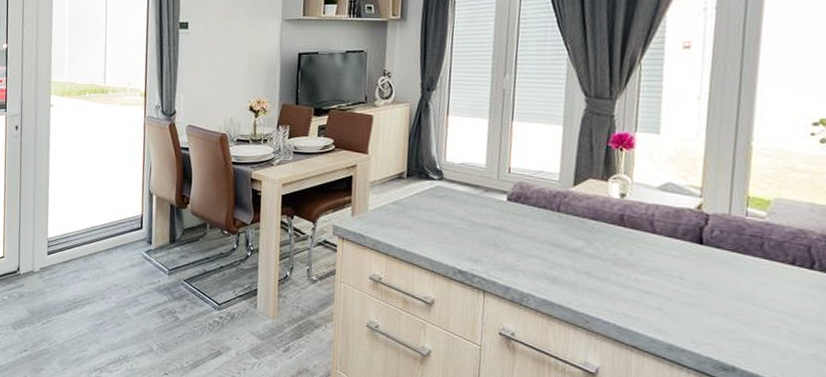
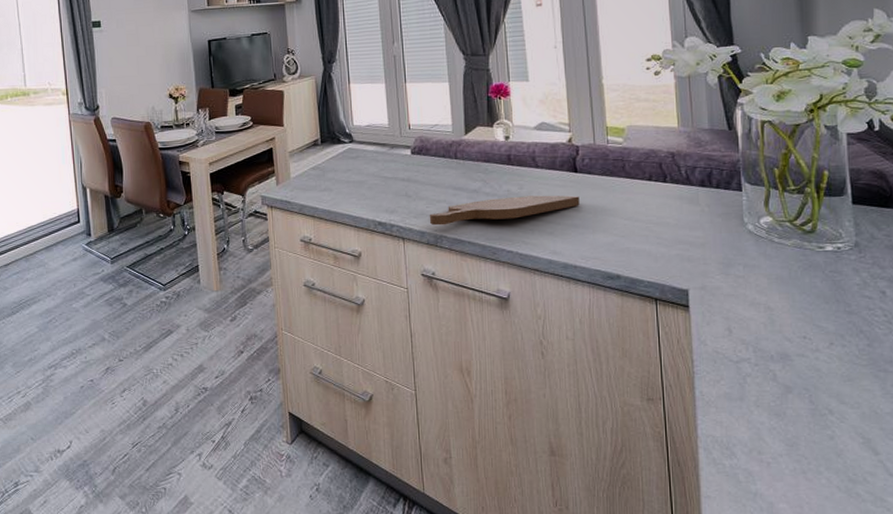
cutting board: none [516,261,701,287] -> present [429,195,580,226]

